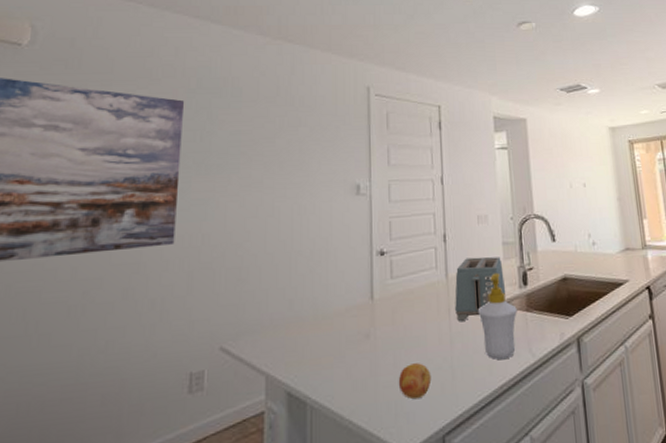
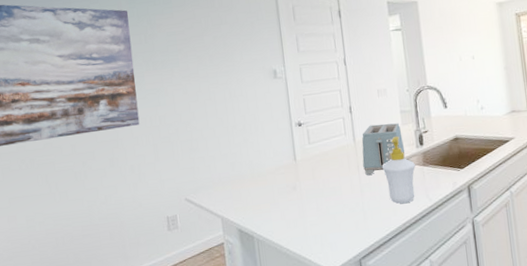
fruit: present [398,363,432,400] -> none [321,207,348,234]

